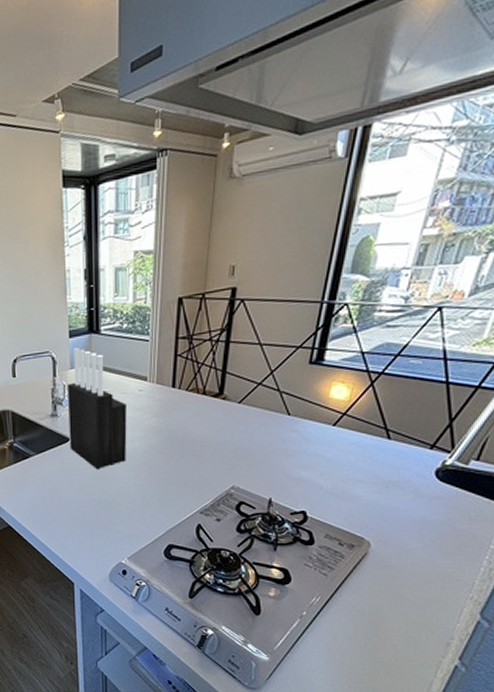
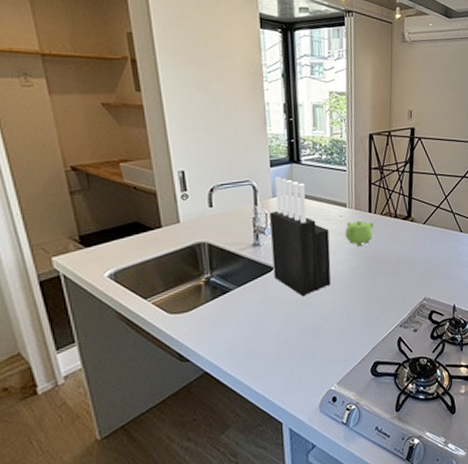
teapot: none [144,396,178,423] -> present [345,220,374,246]

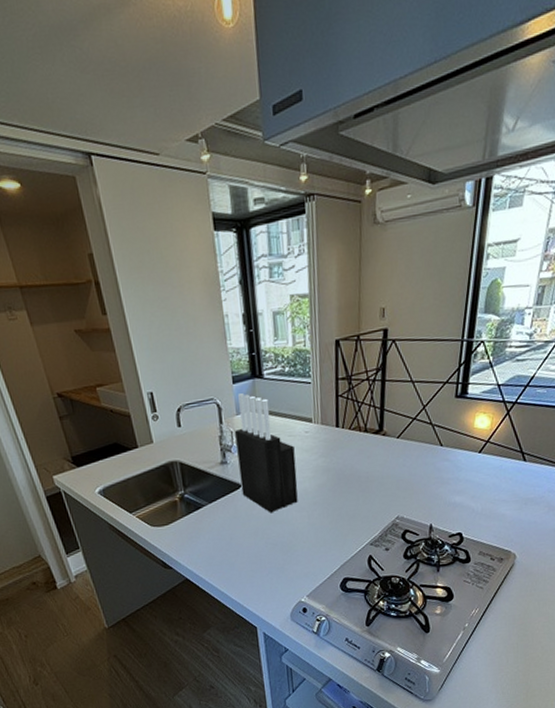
teapot: present [345,220,374,246] -> none [311,436,342,463]

